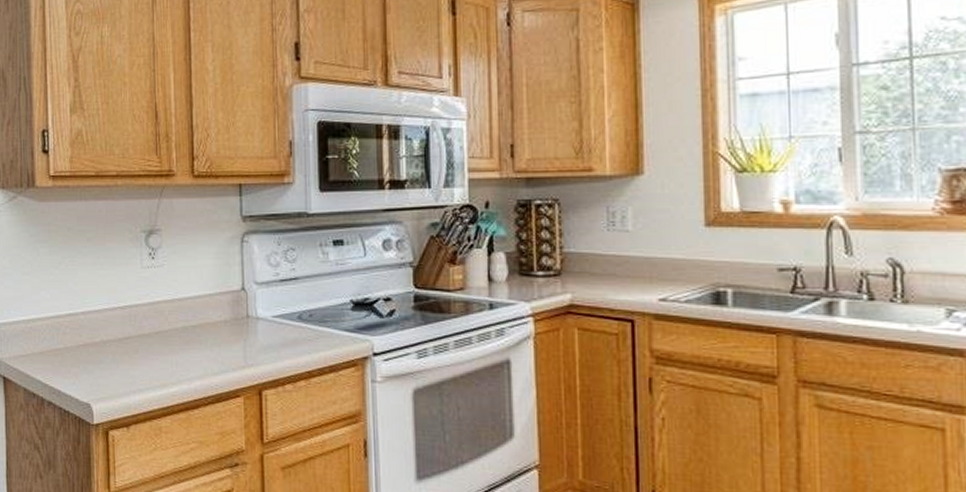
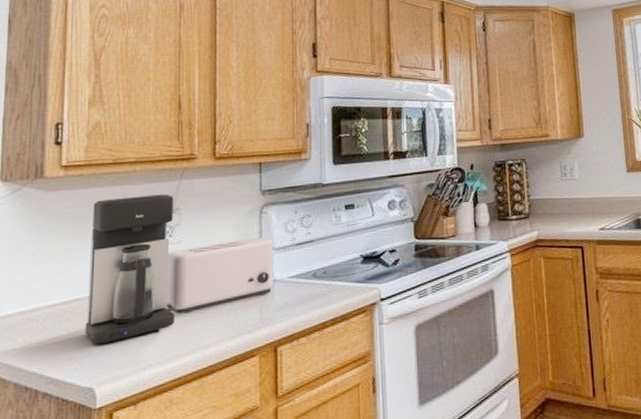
coffee maker: none [79,212,161,362] -> present [85,194,175,344]
toaster: none [150,267,257,342] -> present [166,237,274,314]

